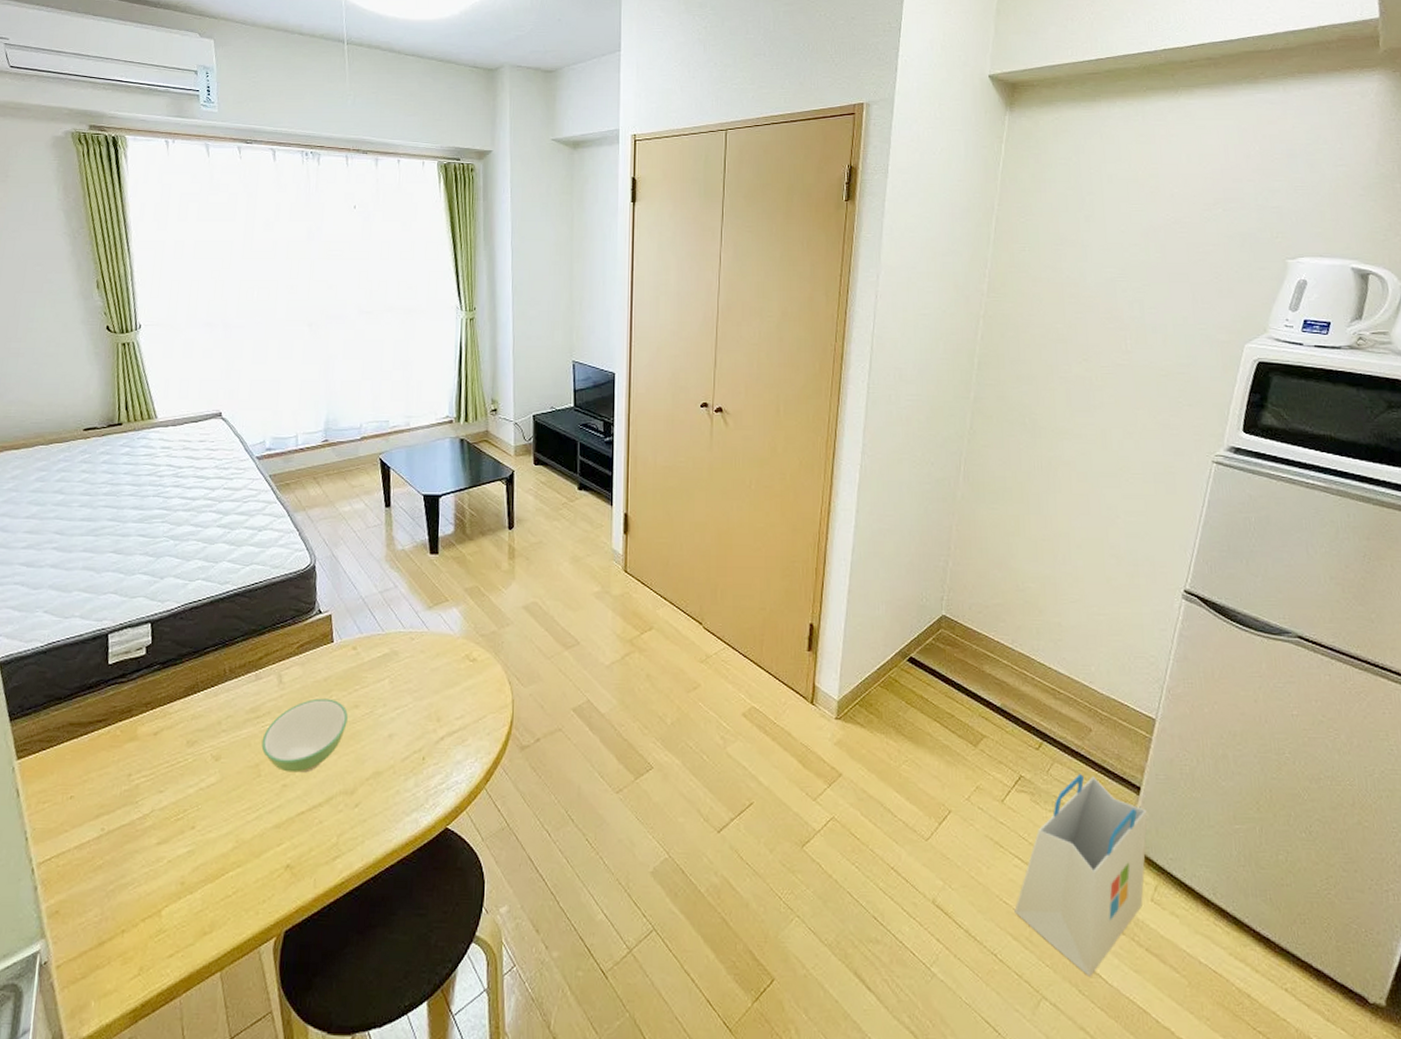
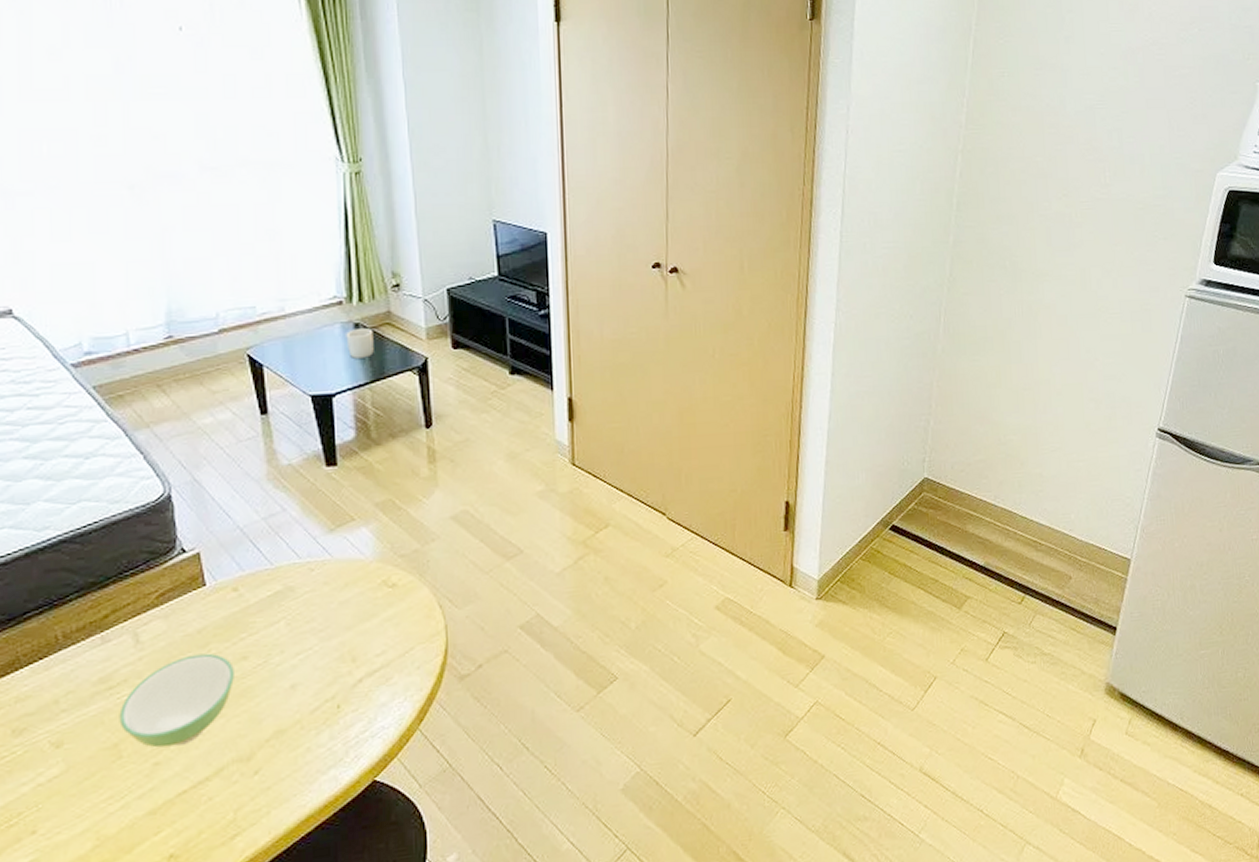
mug: none [453,444,474,467] -> present [346,328,374,359]
shopping bag: present [1014,774,1148,977] -> none [999,622,1123,815]

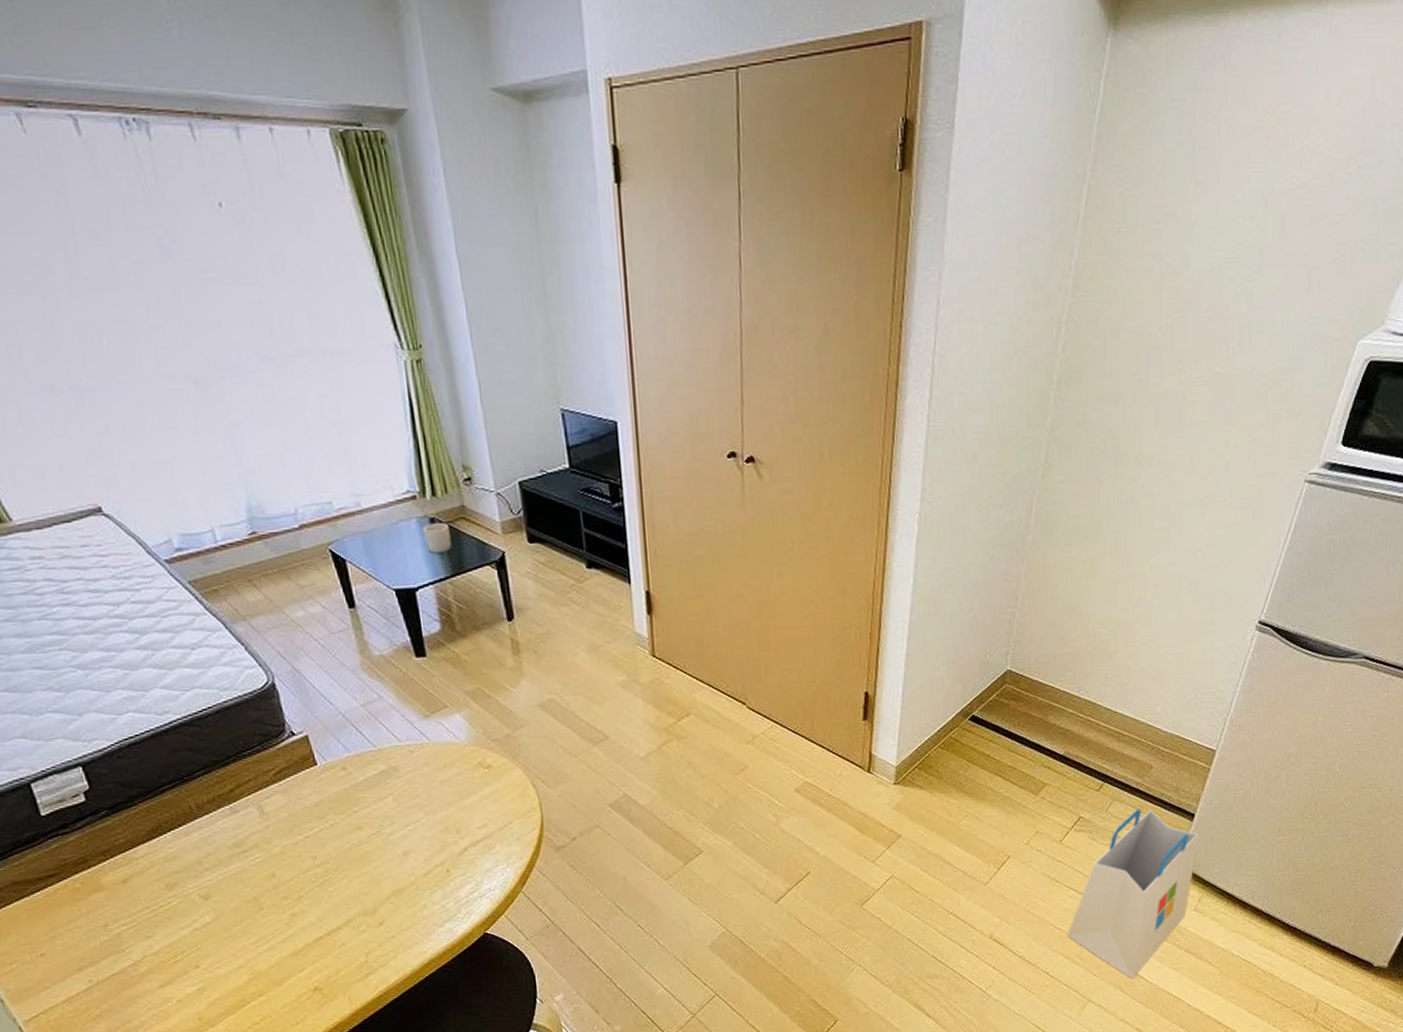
bowl: present [119,653,234,748] -> none [255,823,353,902]
shopping bag: none [999,622,1123,815] -> present [1067,809,1198,979]

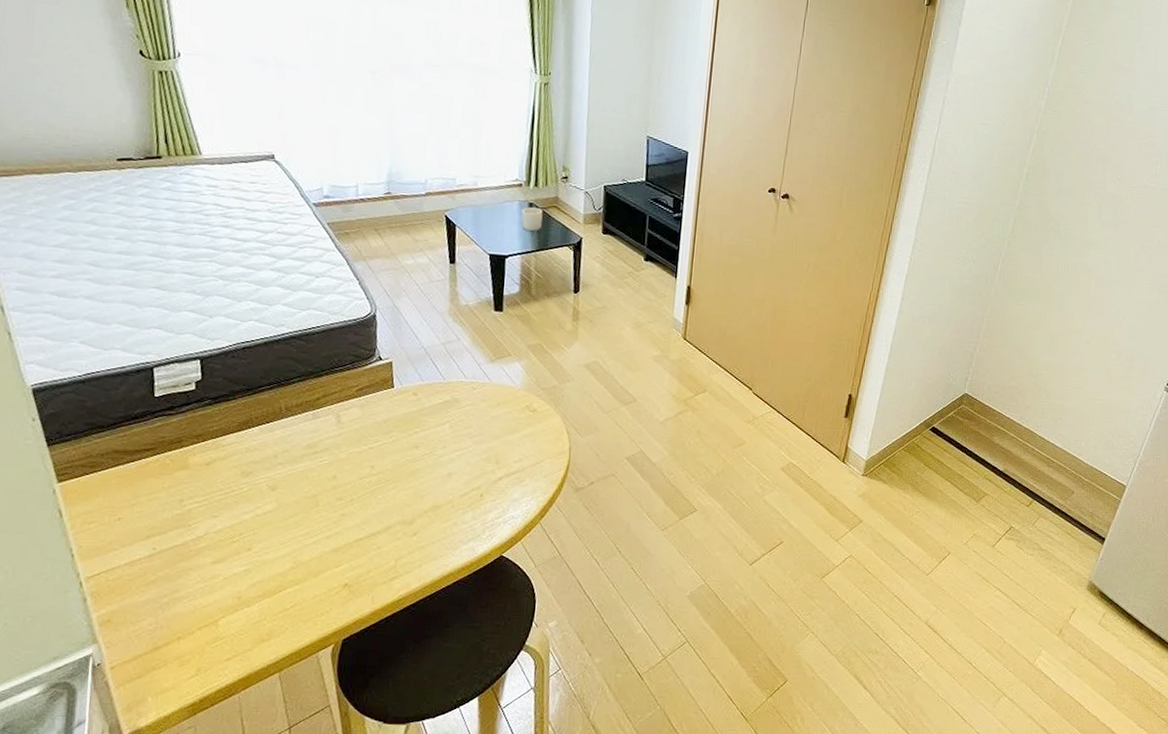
shopping bag: present [1067,809,1198,979] -> none [990,527,1107,679]

